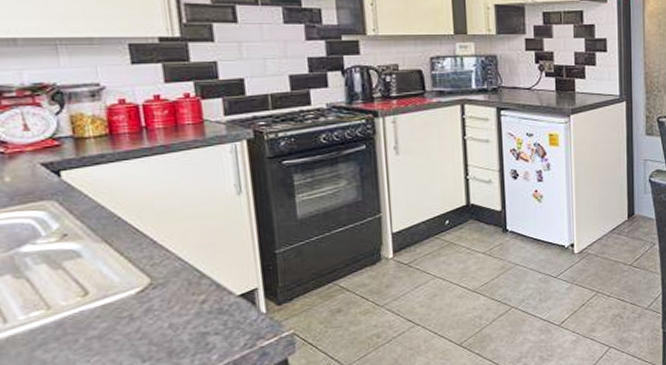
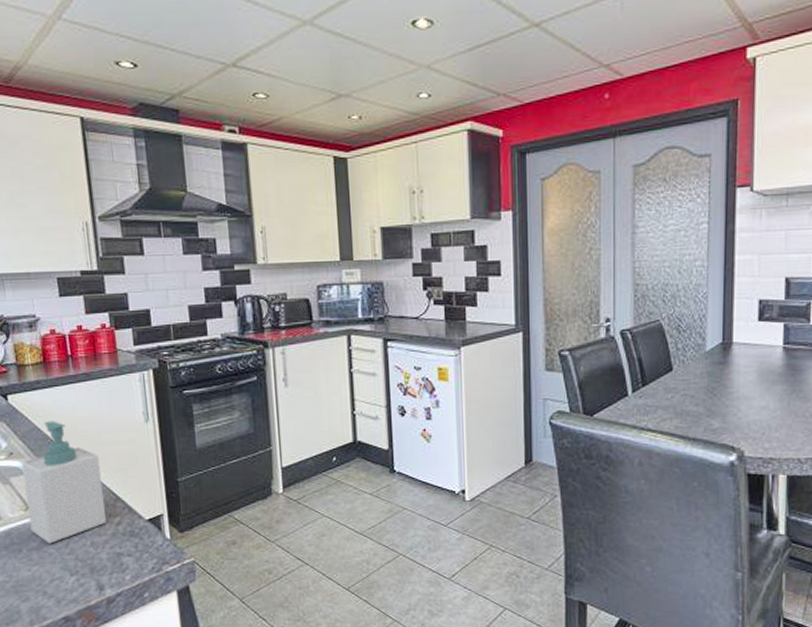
soap bottle: none [79,197,188,331] -> present [21,421,106,544]

